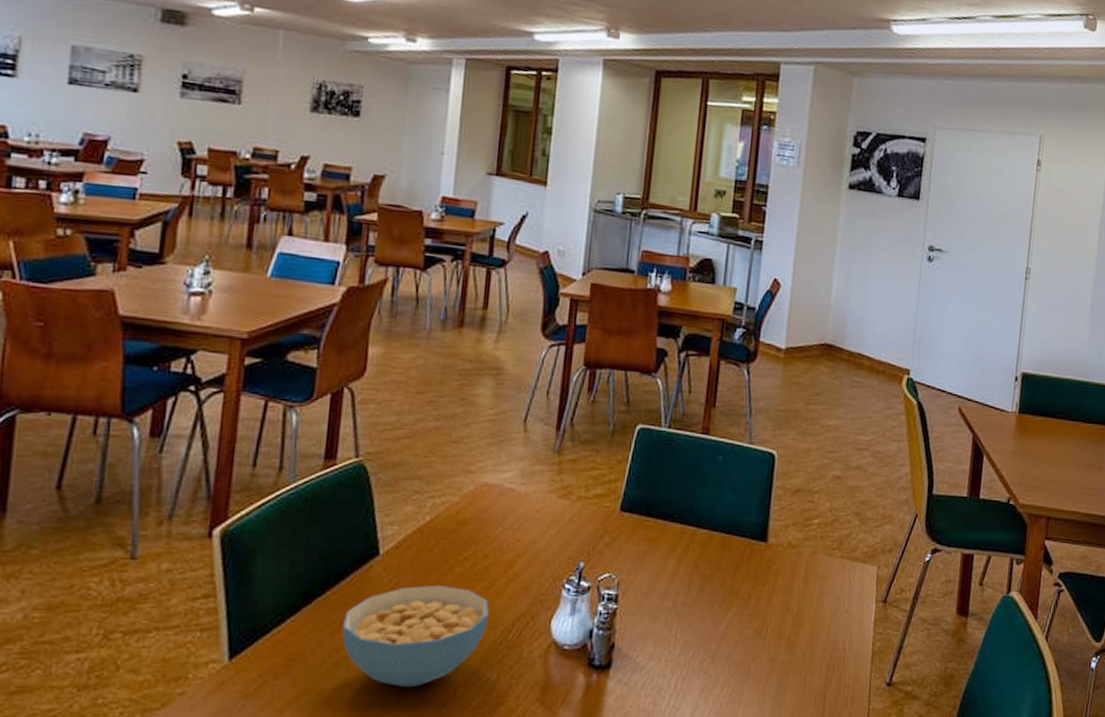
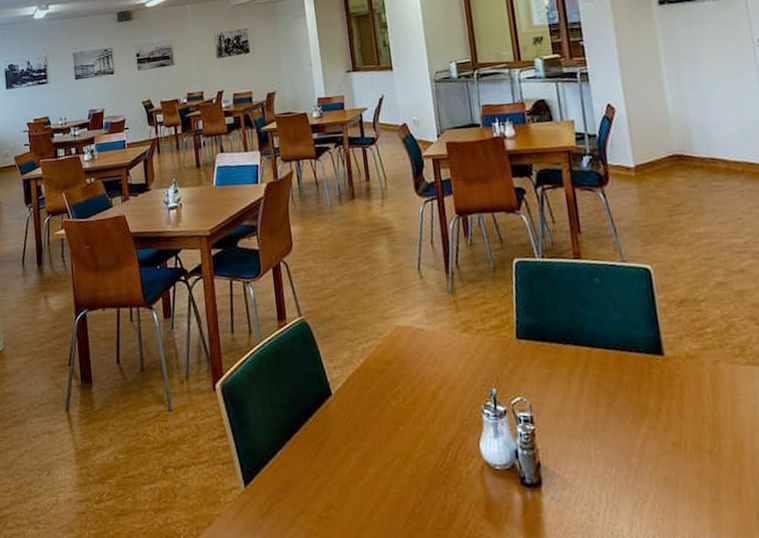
cereal bowl: present [342,585,489,688] -> none [317,417,428,507]

